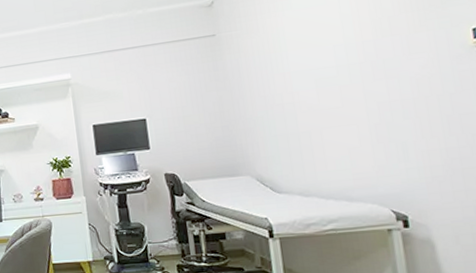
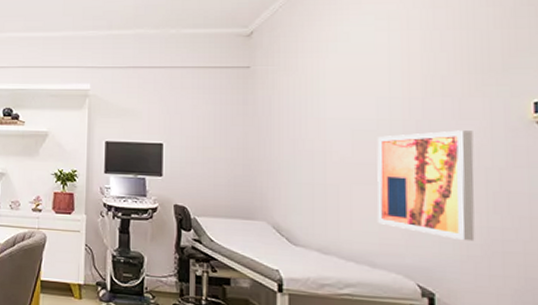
wall art: none [338,63,436,165] -> present [377,130,475,242]

